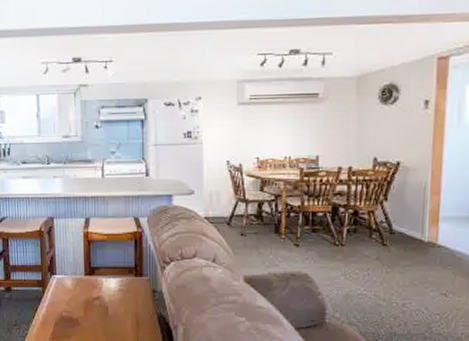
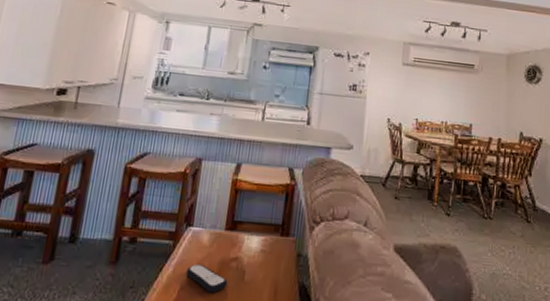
remote control: none [58,304,95,326] -> present [186,263,228,293]

